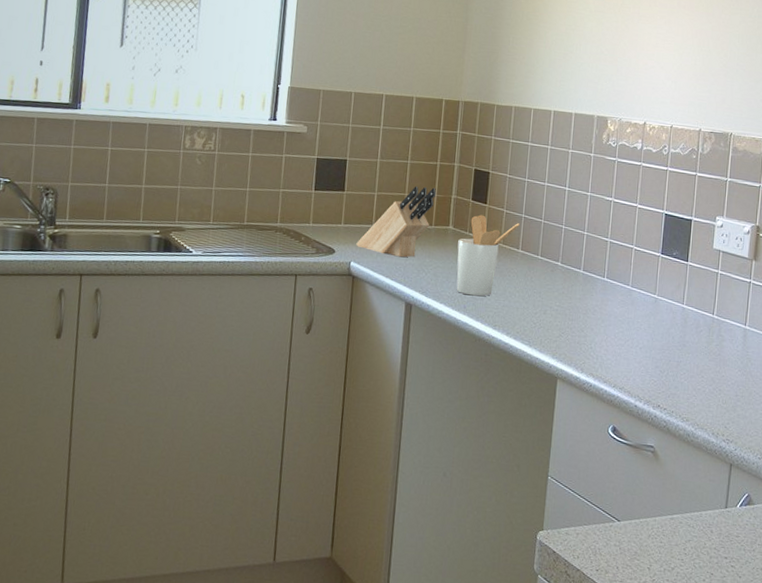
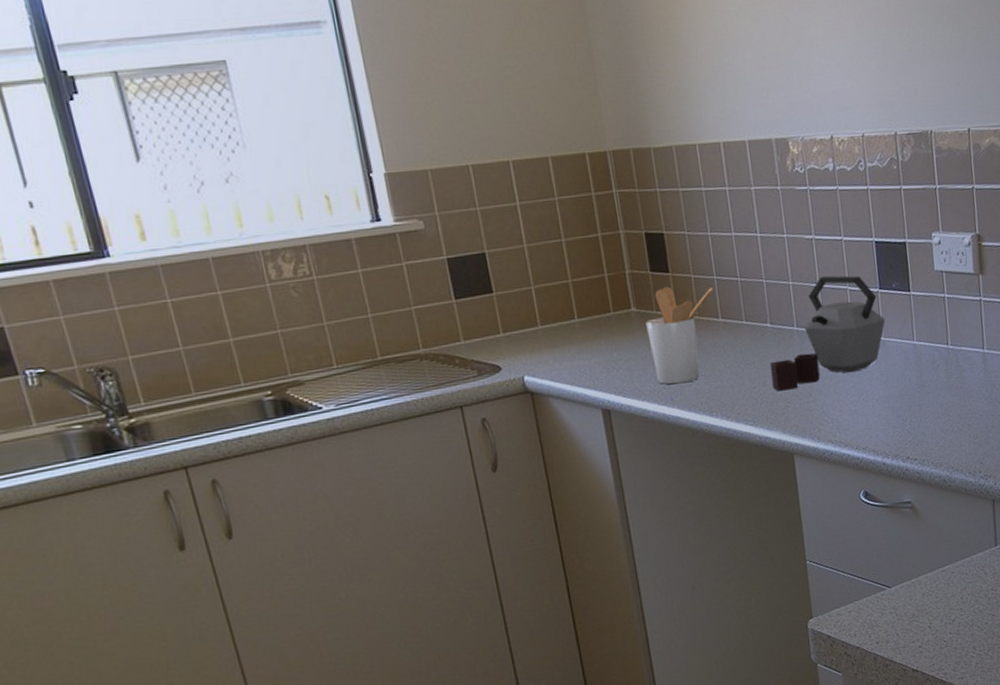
knife block: present [356,186,437,258] -> none [524,265,608,358]
kettle: none [552,233,661,323] -> present [770,275,885,391]

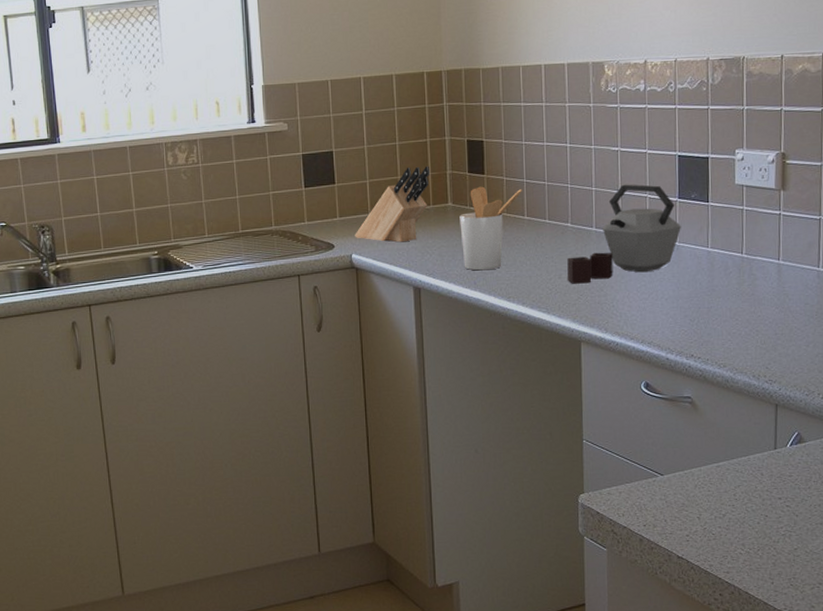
knife block: none [524,265,608,358] -> present [355,166,431,243]

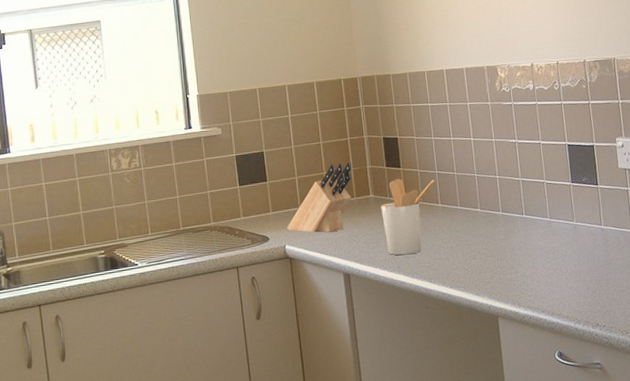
kettle: present [567,184,681,284] -> none [479,171,577,264]

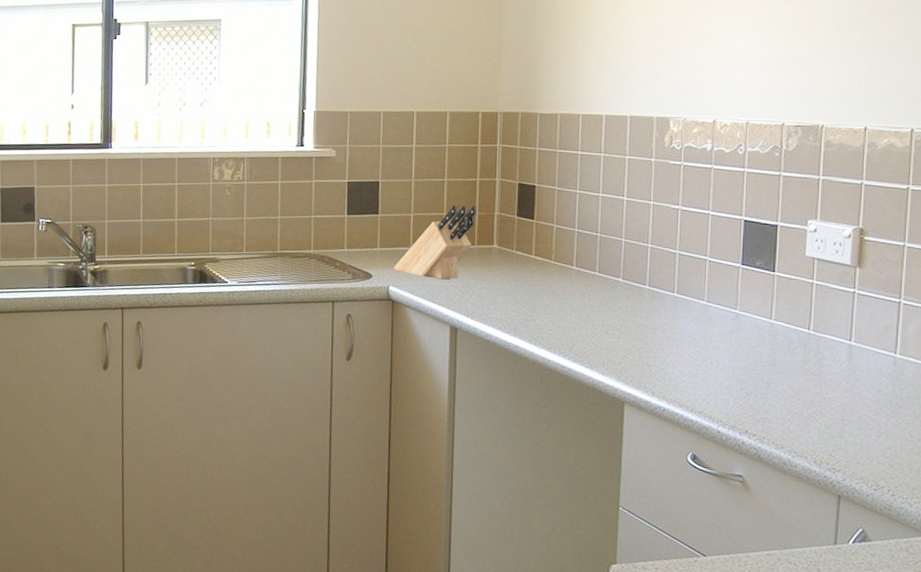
utensil holder: present [381,178,435,256] -> none [504,231,573,318]

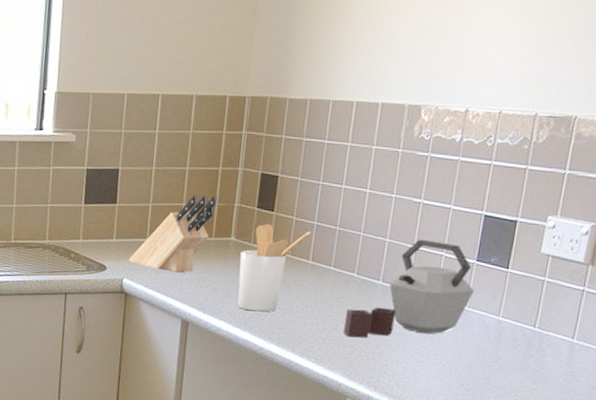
utensil holder: none [504,231,573,318] -> present [237,223,311,312]
kettle: none [615,244,743,343] -> present [344,239,474,338]

